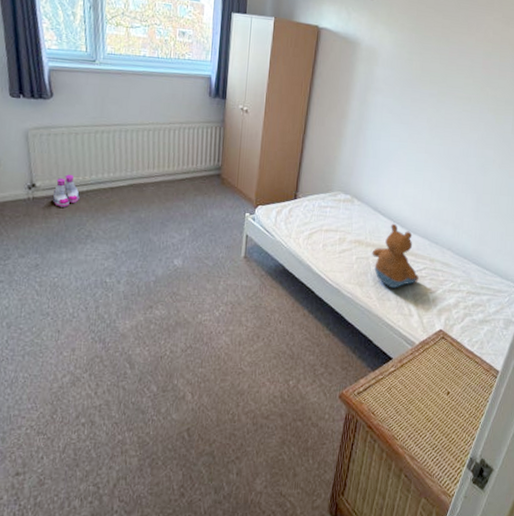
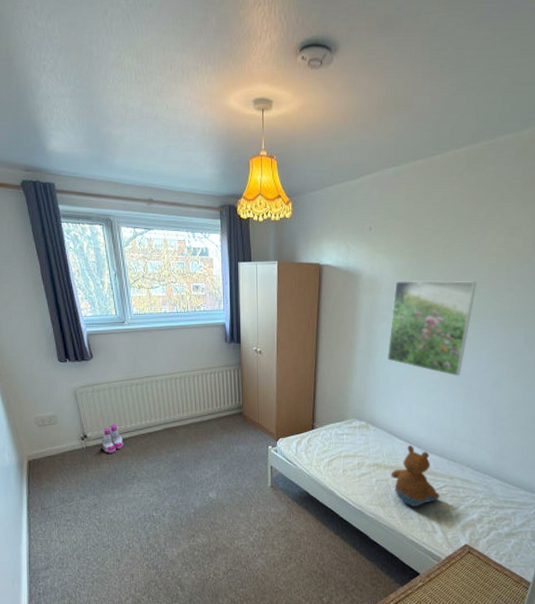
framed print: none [378,54,471,158] -> present [387,280,476,377]

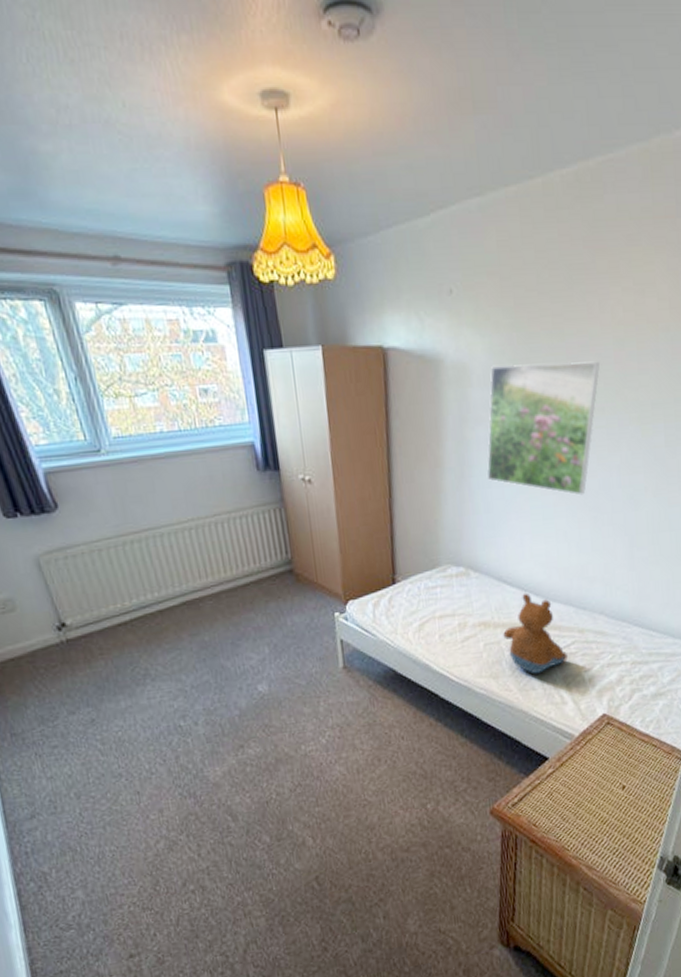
boots: present [101,424,124,453] -> none [89,603,124,646]

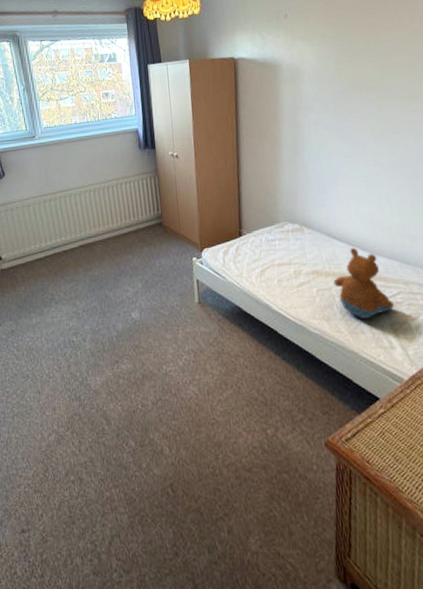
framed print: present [487,361,600,496] -> none [317,59,412,167]

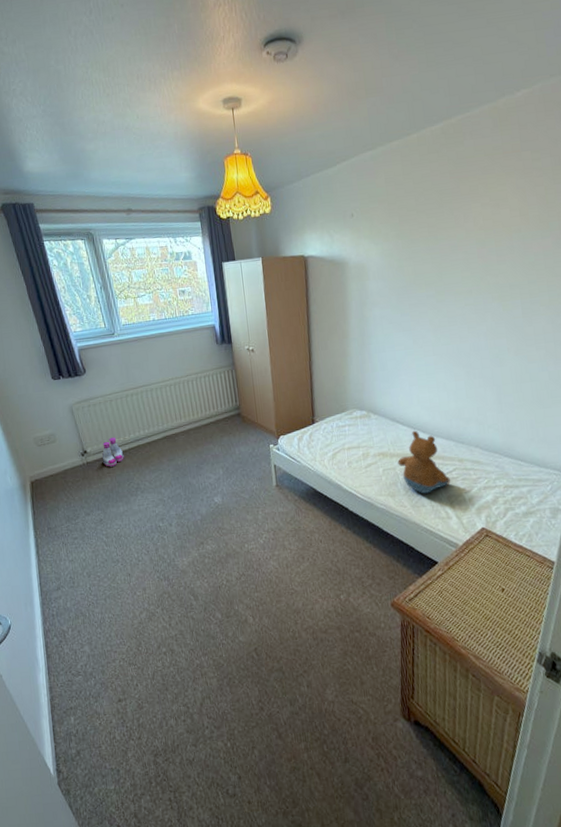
boots: none [16,244,39,275] -> present [102,437,124,467]

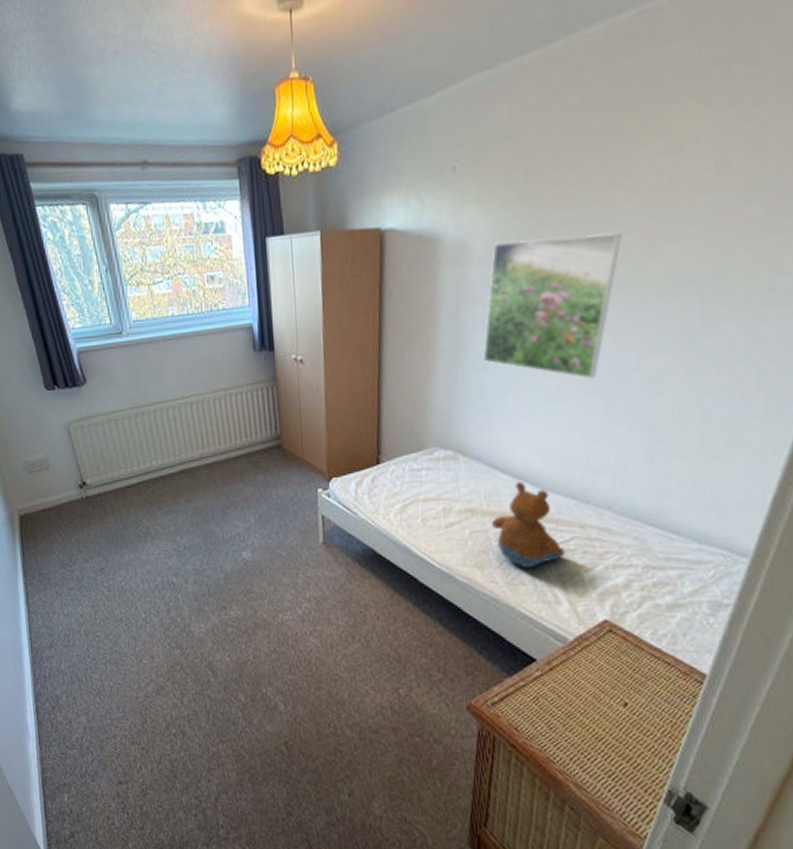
boots: present [102,437,124,467] -> none [104,467,132,504]
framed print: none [382,257,467,356] -> present [483,232,621,379]

